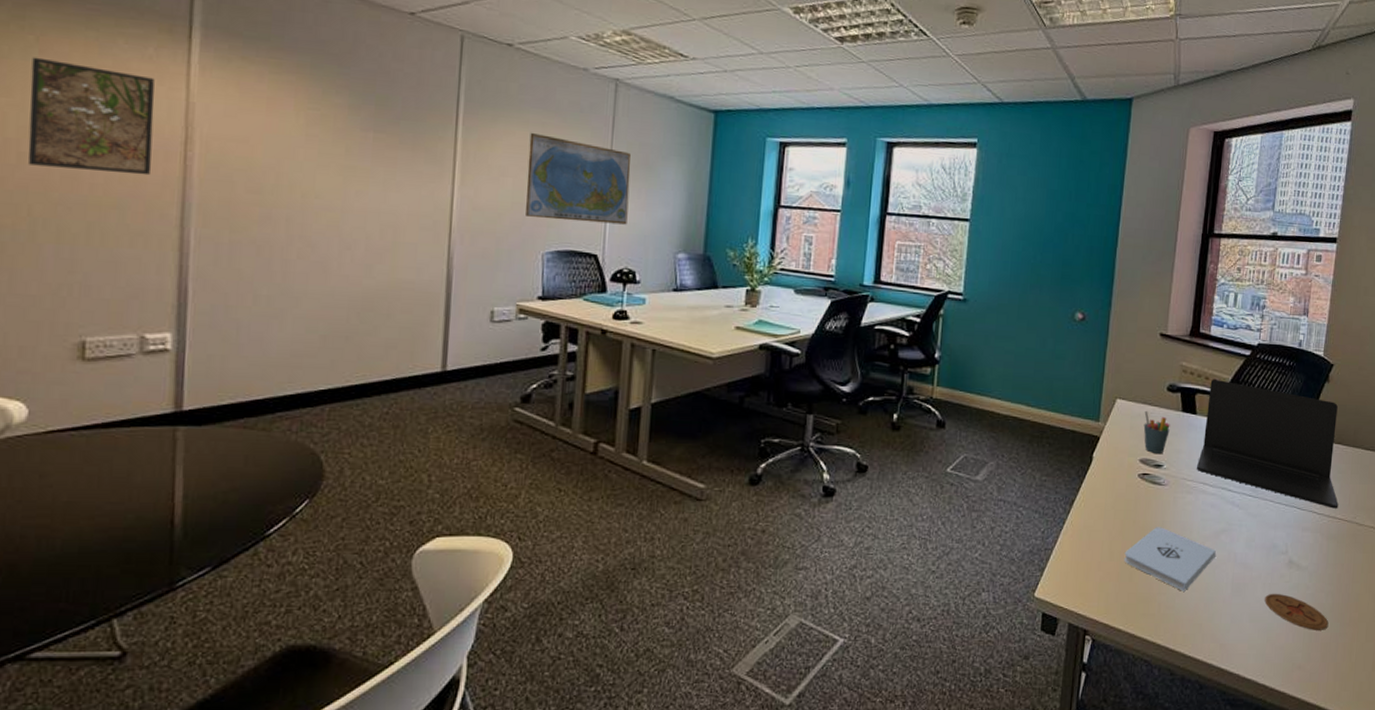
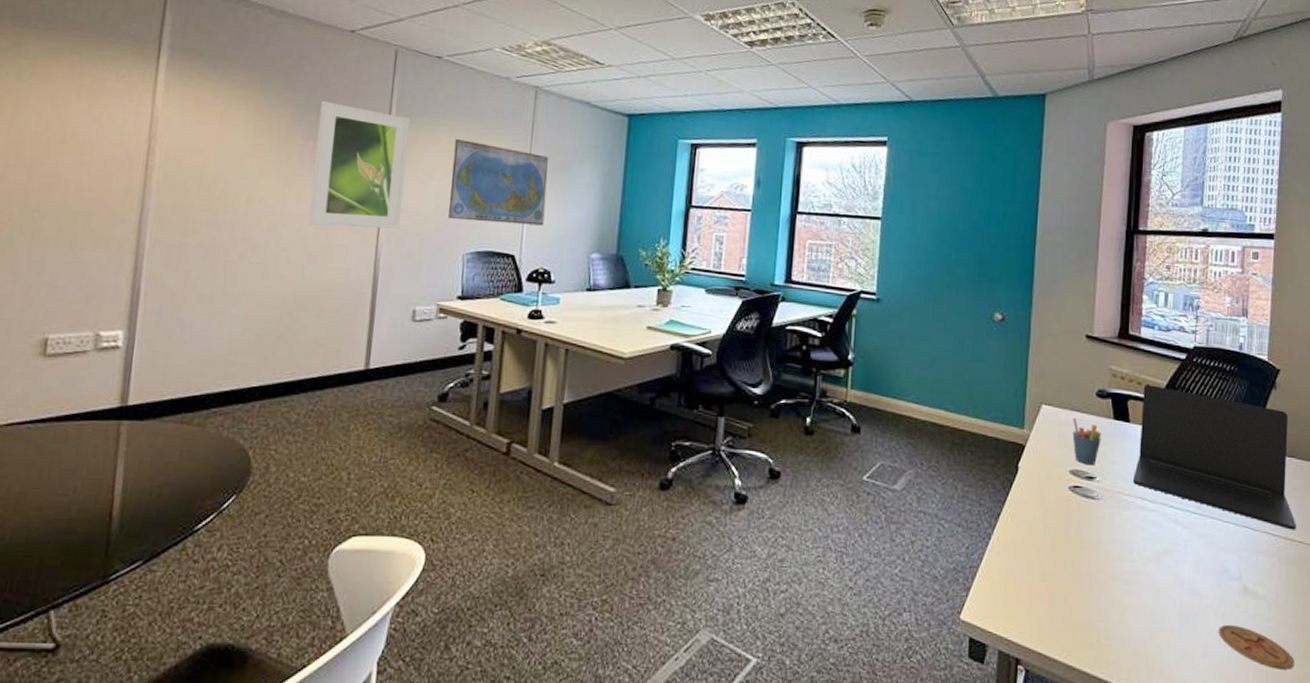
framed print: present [27,57,155,176] -> none [13,79,126,184]
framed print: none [373,90,481,227] -> present [309,101,411,229]
notepad: present [1124,527,1216,591] -> none [1057,545,1160,619]

